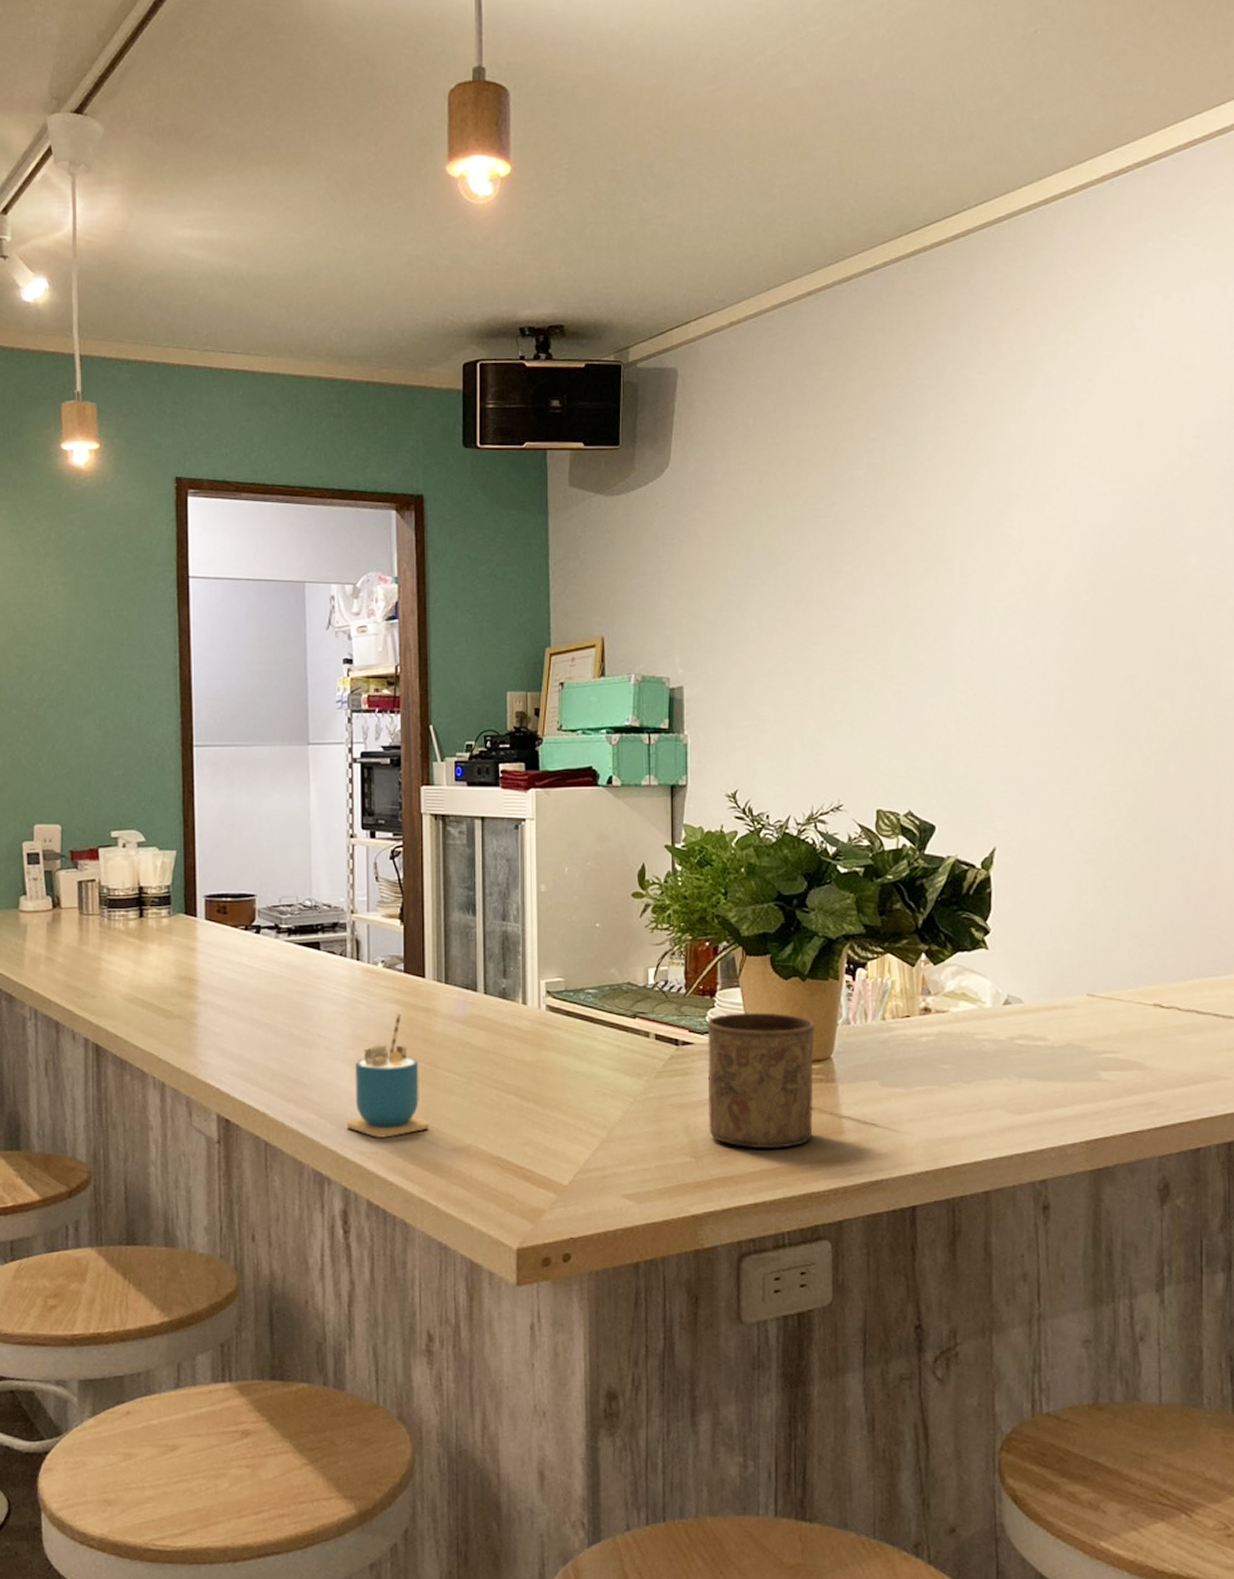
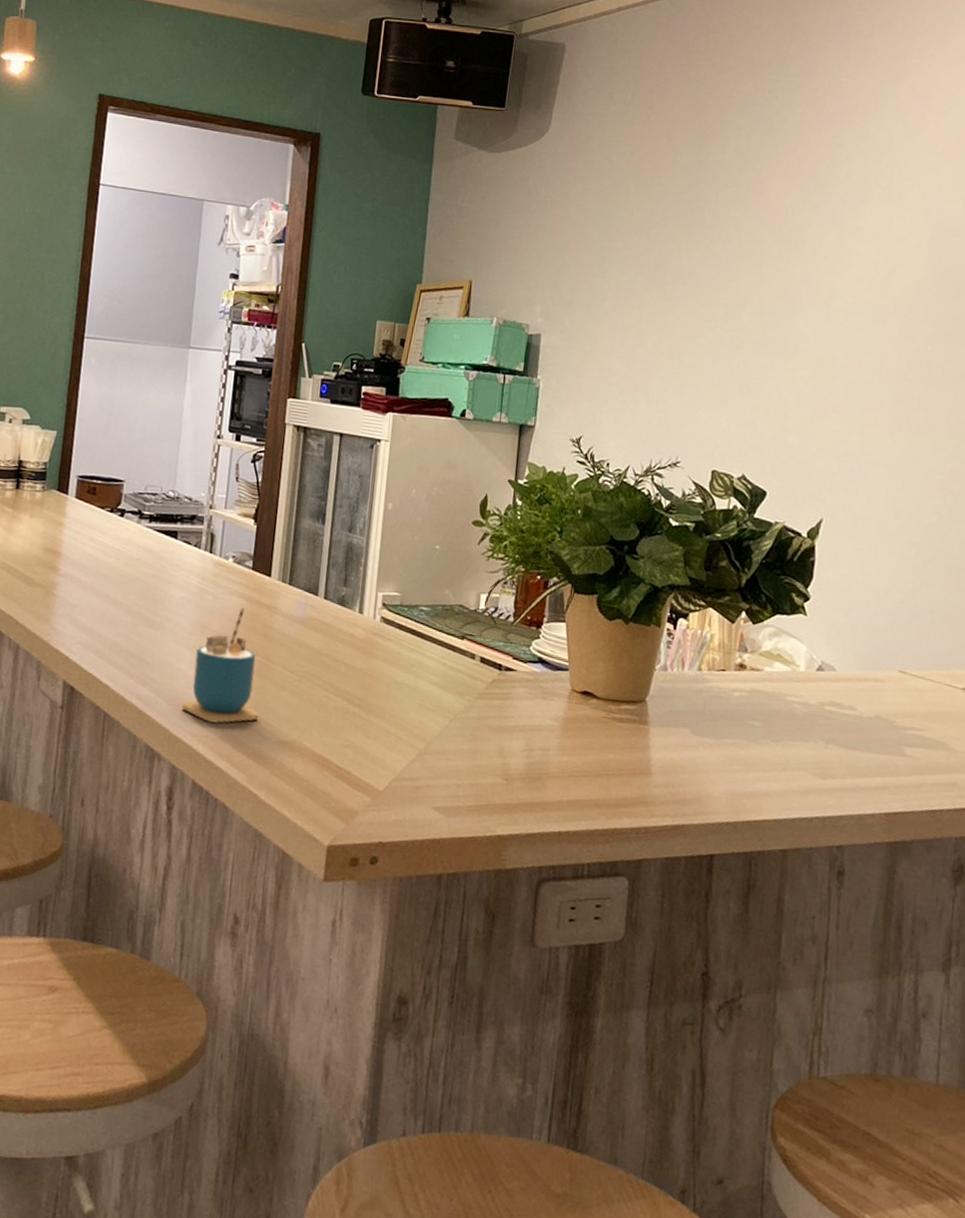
cup: present [707,1012,815,1149] -> none [522,646,634,782]

